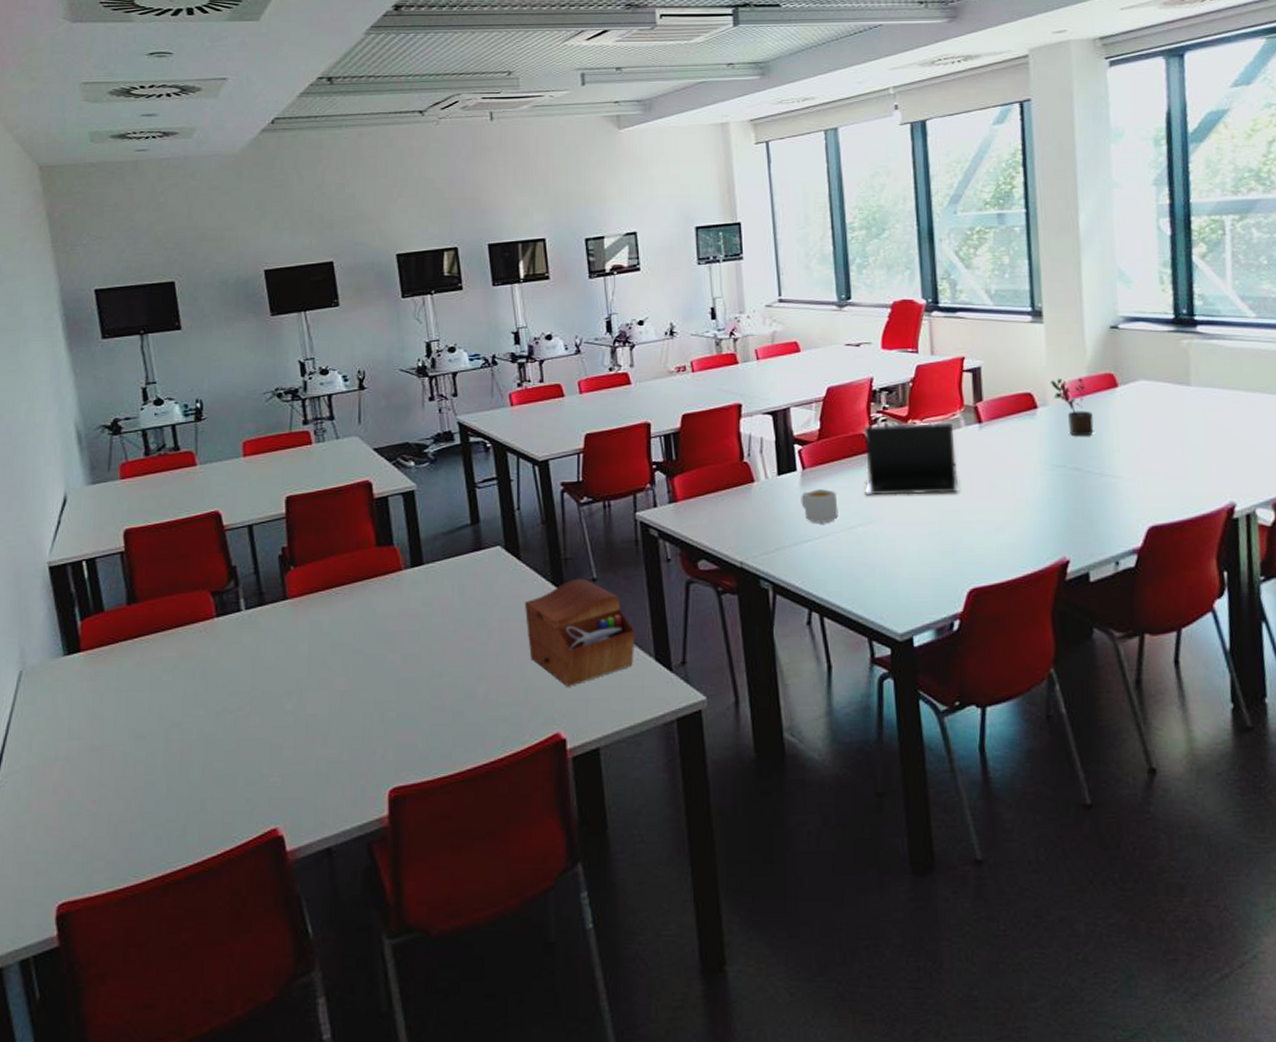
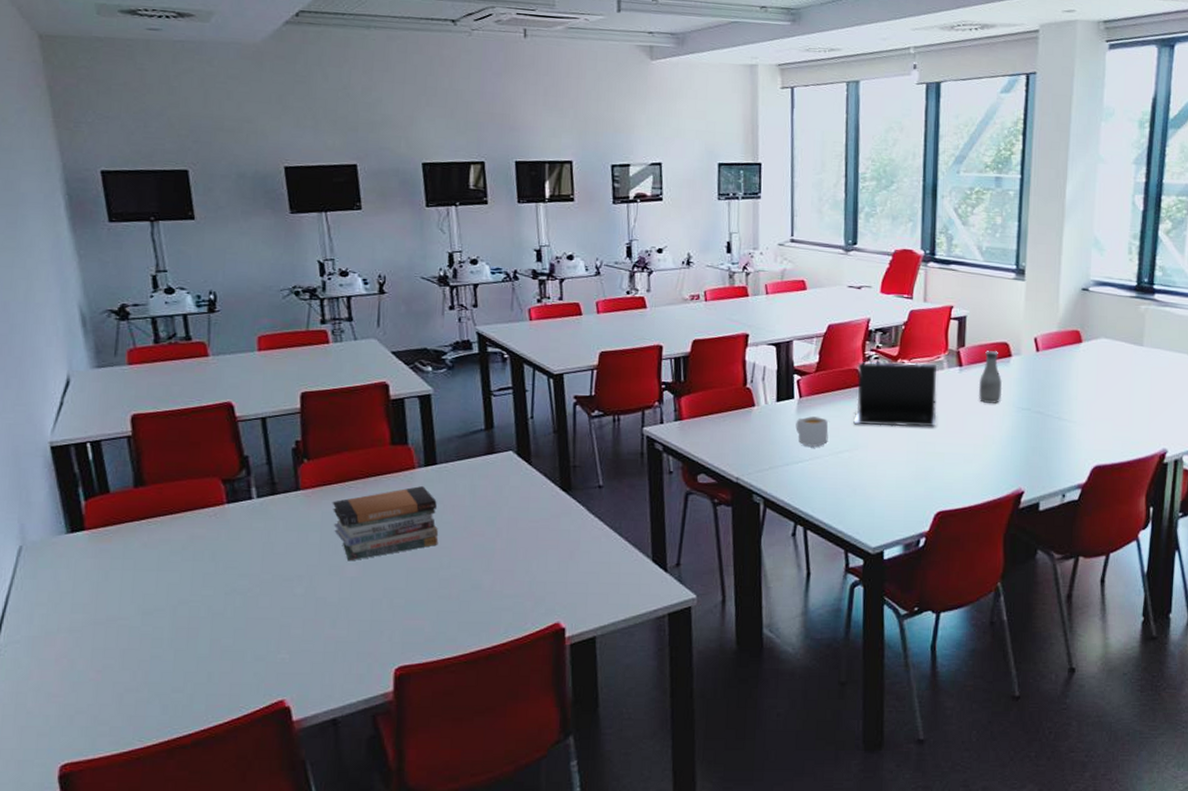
book stack: none [319,589,429,674] -> present [332,486,439,561]
sewing box: present [524,578,635,687] -> none [532,484,636,582]
bottle: none [1002,403,1032,462] -> present [978,351,1003,403]
potted plant: present [1051,378,1094,436] -> none [1026,331,1058,384]

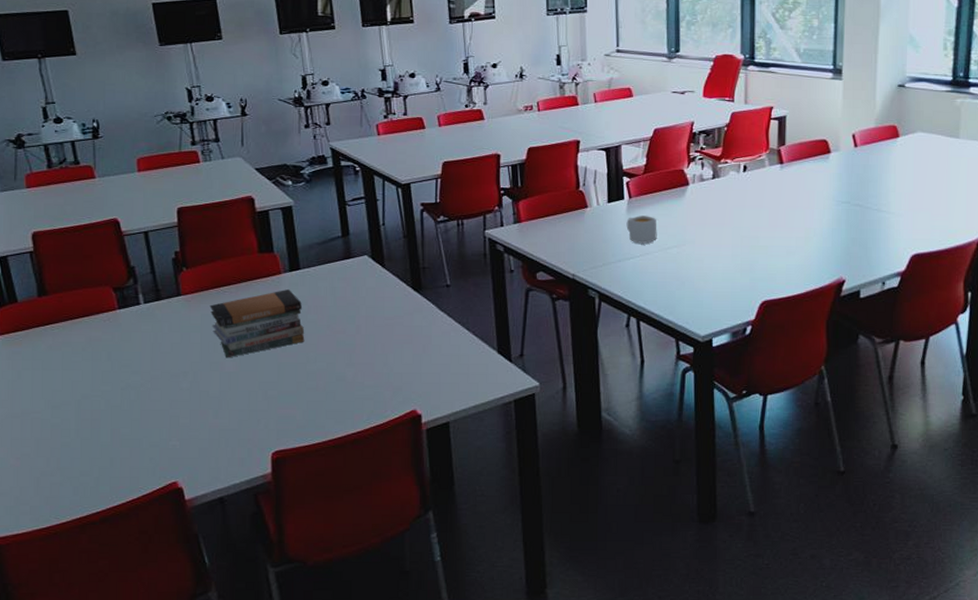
laptop: present [853,361,937,427] -> none [681,162,760,223]
bottle: present [978,351,1003,403] -> none [799,148,823,198]

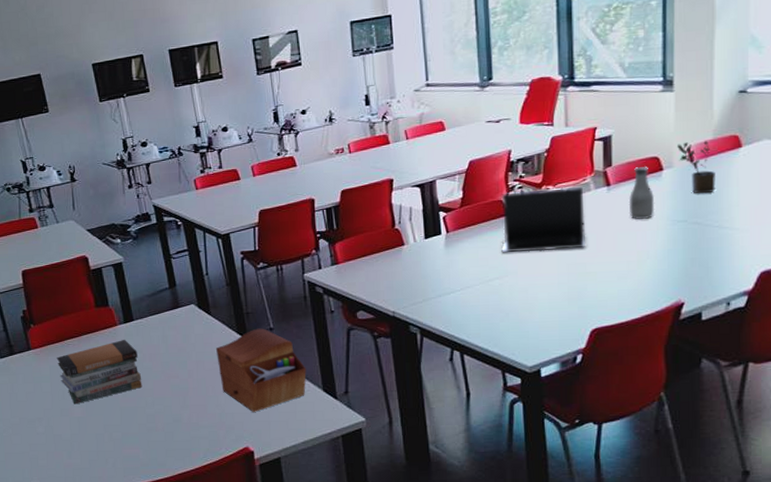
sewing box: none [387,284,482,373] -> present [215,328,307,412]
mug: present [626,216,657,244] -> none [445,249,478,278]
laptop: none [681,162,760,223] -> present [501,187,586,252]
bottle: none [799,148,823,198] -> present [628,167,655,219]
potted plant: none [844,128,876,178] -> present [677,141,715,194]

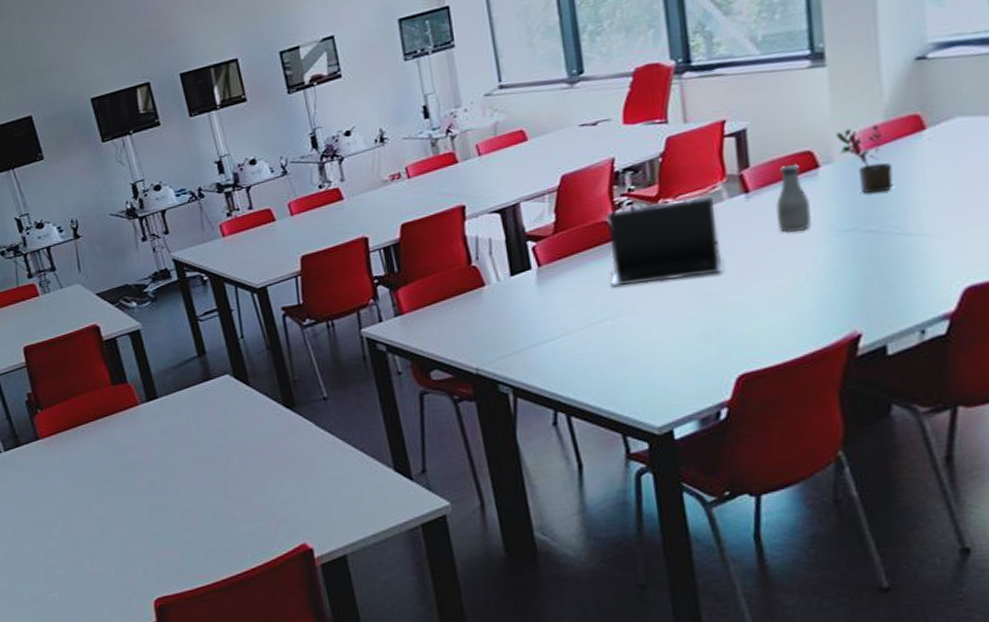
book stack: present [56,340,142,405] -> none [69,421,173,502]
sewing box: present [215,328,307,412] -> none [258,398,373,501]

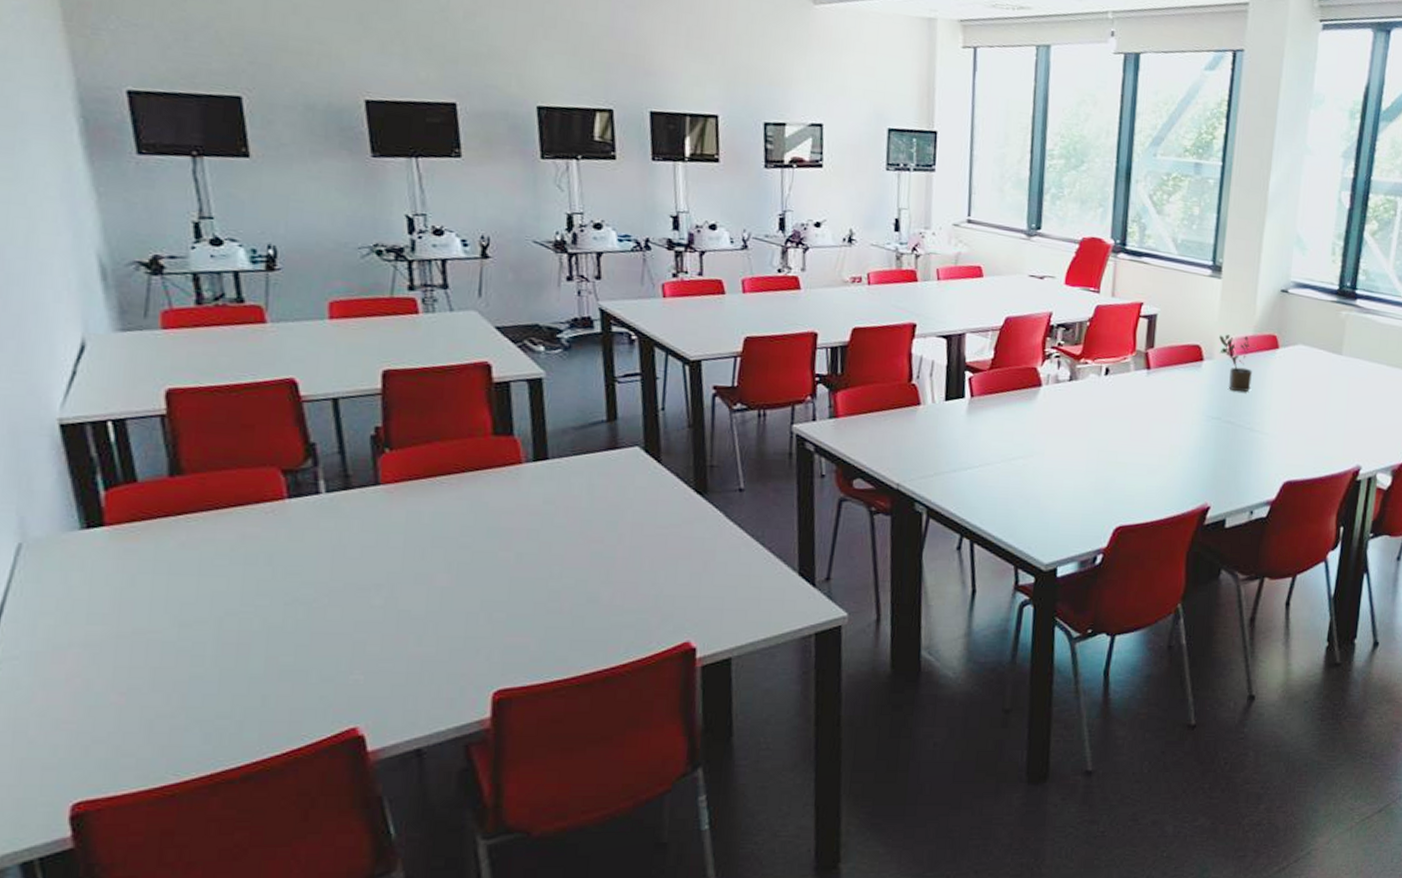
laptop: present [606,197,722,286] -> none [1029,360,1122,435]
bottle: present [775,164,812,233] -> none [1166,353,1192,411]

